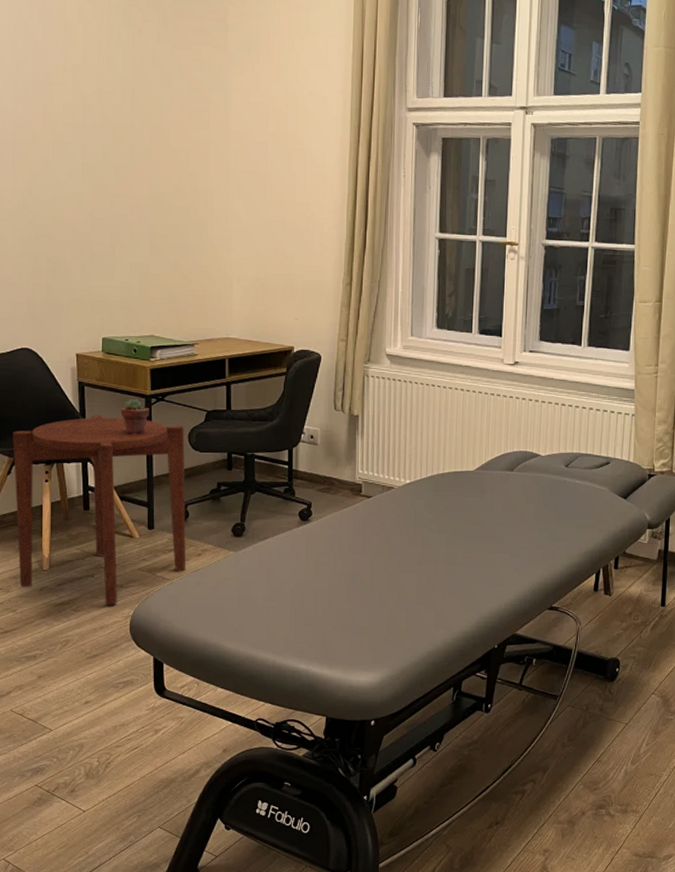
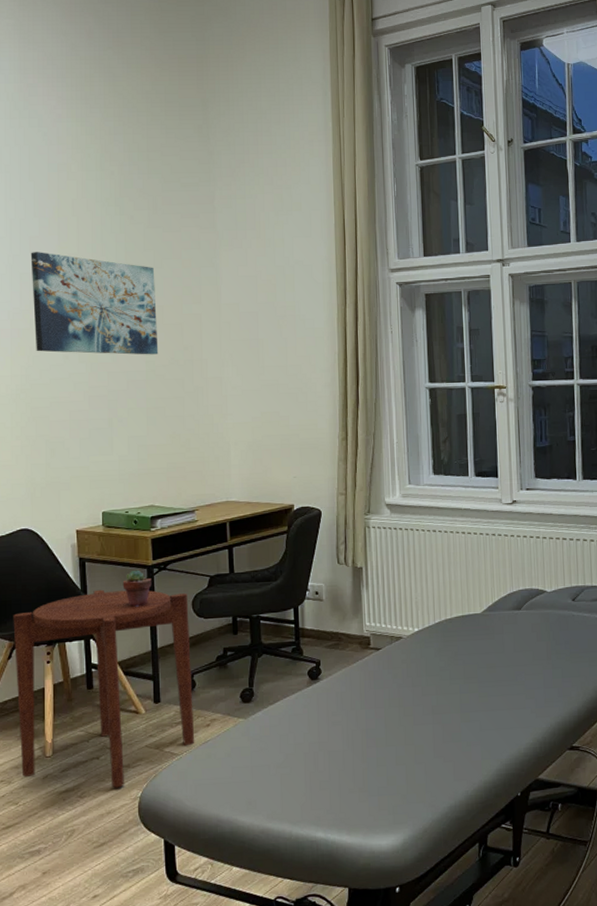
wall art: none [34,59,164,180] -> present [30,252,159,355]

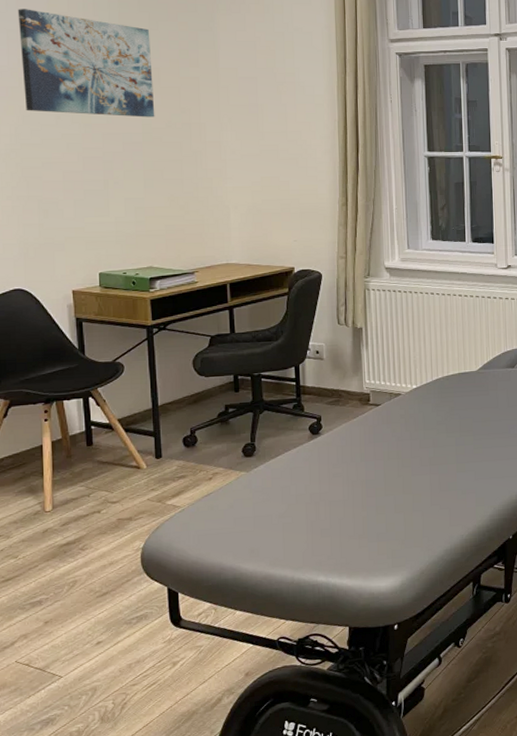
side table: present [13,589,195,788] -> none [8,349,197,540]
potted succulent: present [122,569,152,607] -> none [121,329,152,366]

